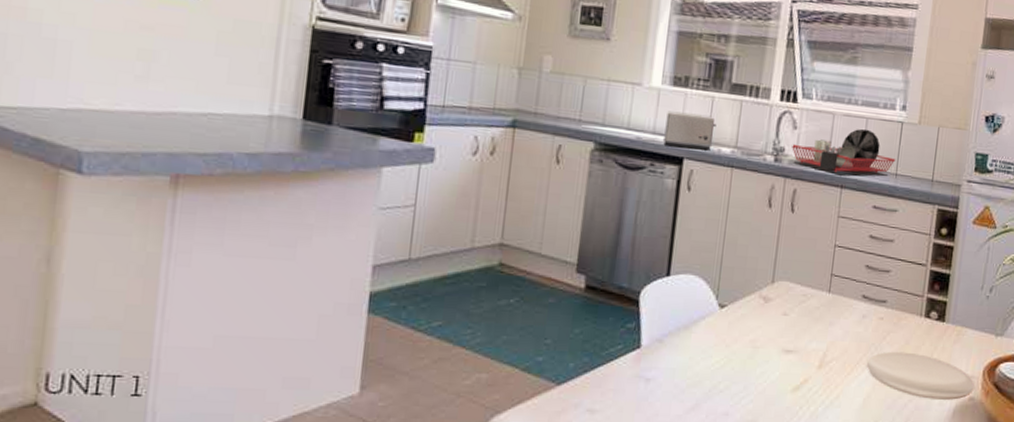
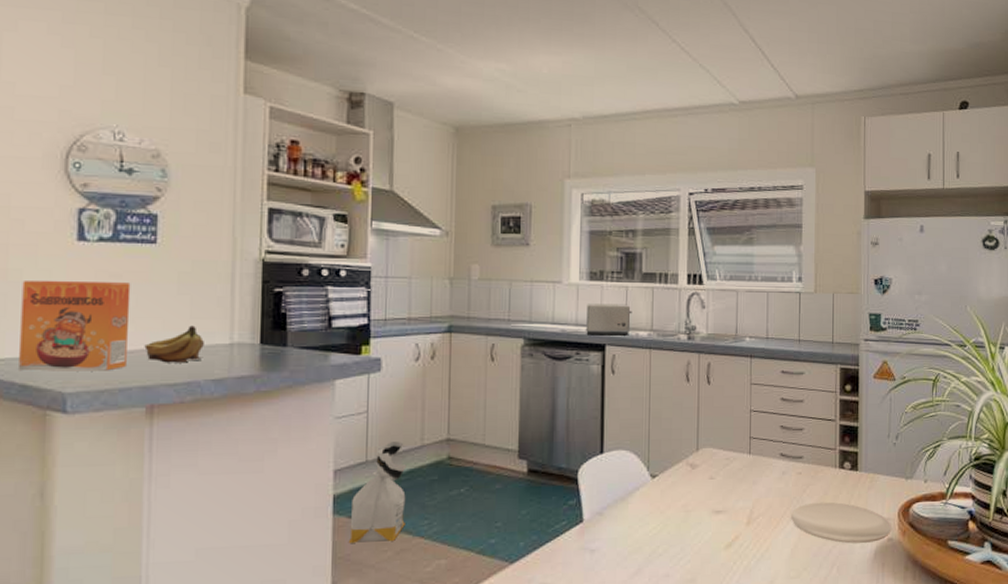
cereal box: none [30,23,164,132] -> present [17,280,131,371]
fruit: none [173,91,241,132] -> present [144,325,204,363]
bag: none [381,241,453,348] -> present [348,442,407,543]
dish rack: present [792,129,896,177] -> none [702,302,798,346]

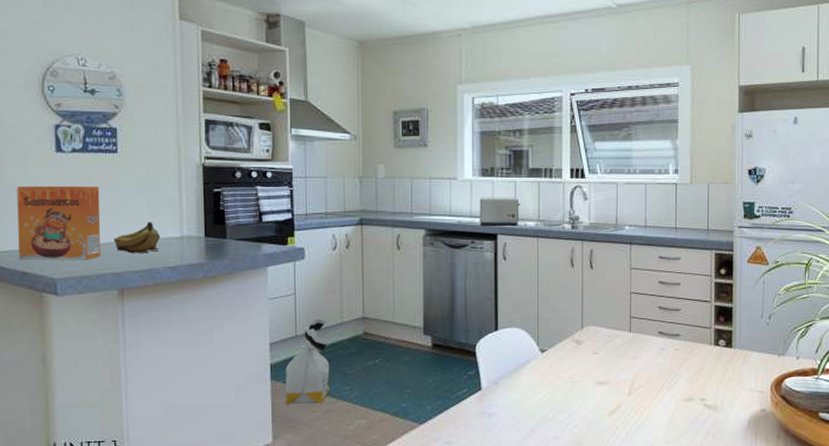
plate: present [790,502,893,544] -> none [668,375,765,413]

